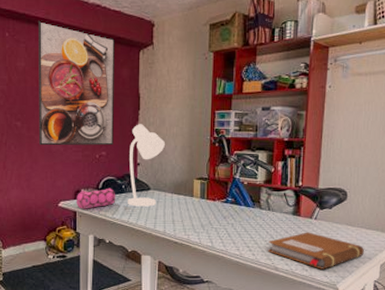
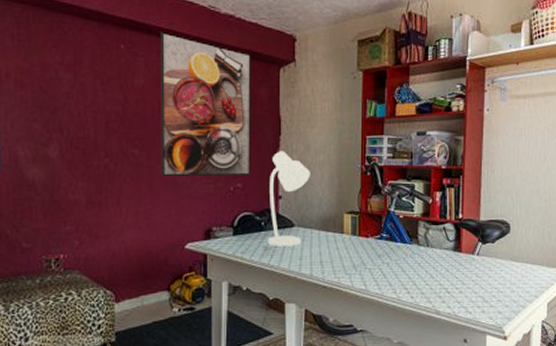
pencil case: present [77,188,116,209] -> none [207,225,254,251]
notebook: present [268,232,364,269] -> none [428,269,530,311]

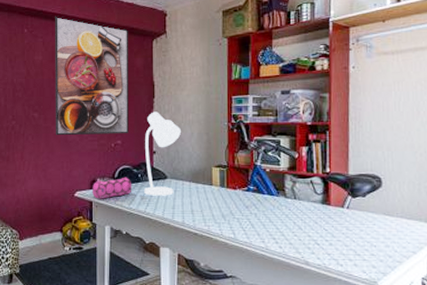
pencil case: none [207,225,254,251] -> present [93,177,132,199]

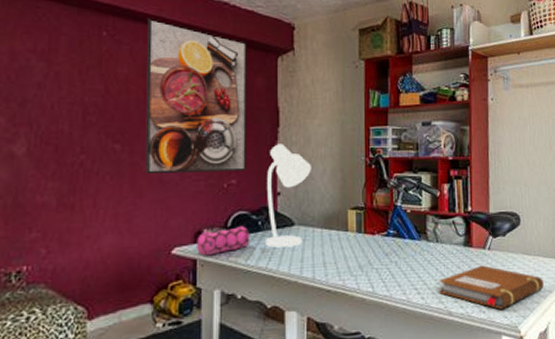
notebook: none [296,222,407,265] -> present [439,265,544,310]

